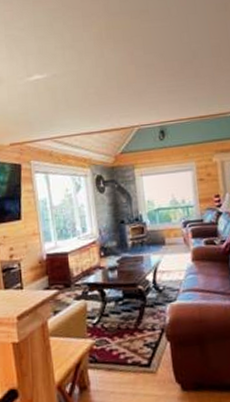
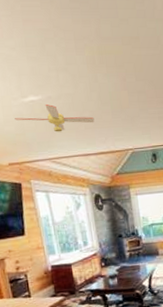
ceiling fan: none [19,82,99,111] -> present [15,104,95,132]

